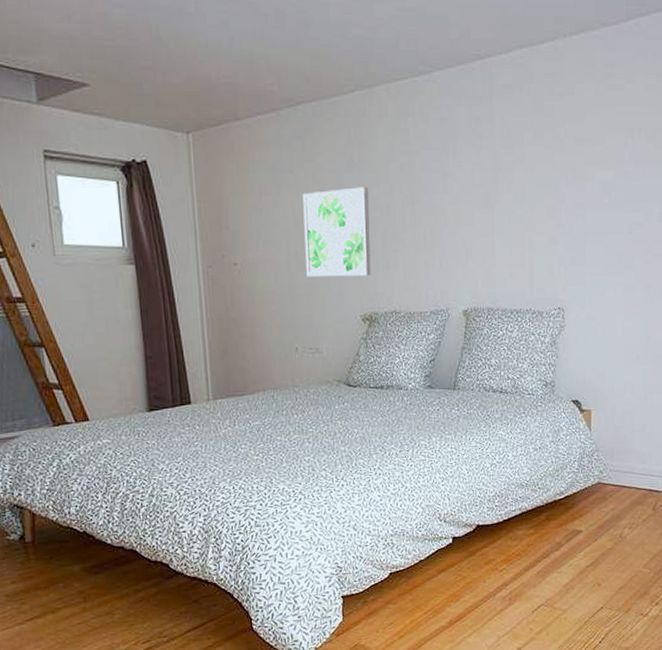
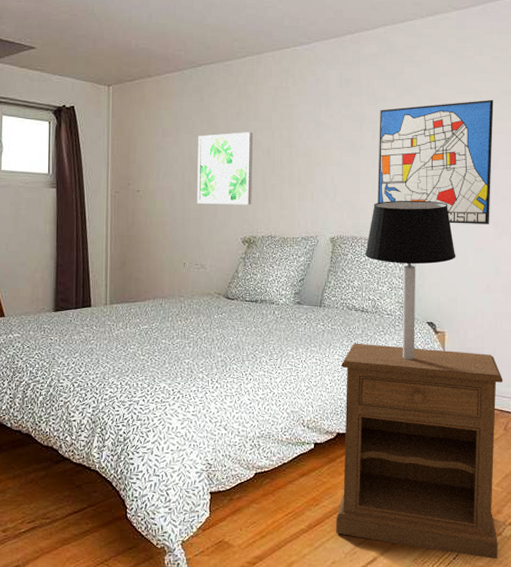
nightstand: none [478,427,653,639] -> present [336,343,503,559]
table lamp: none [503,262,604,443] -> present [365,200,456,360]
wall art: none [515,138,647,288] -> present [378,99,494,224]

